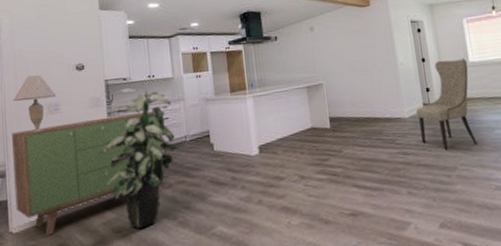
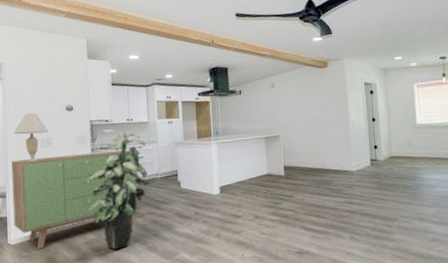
chair: present [416,57,478,151] -> none [364,120,418,203]

